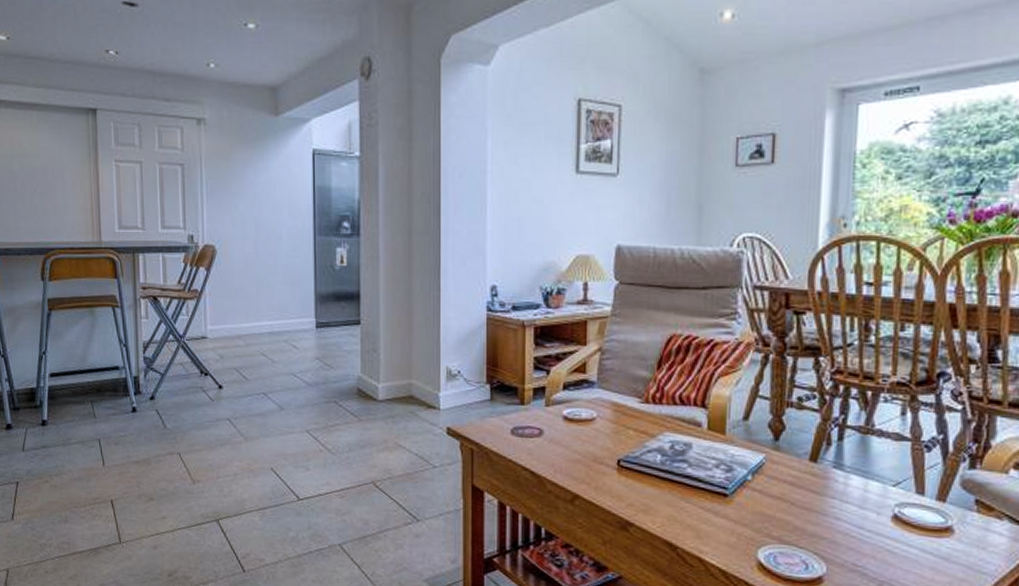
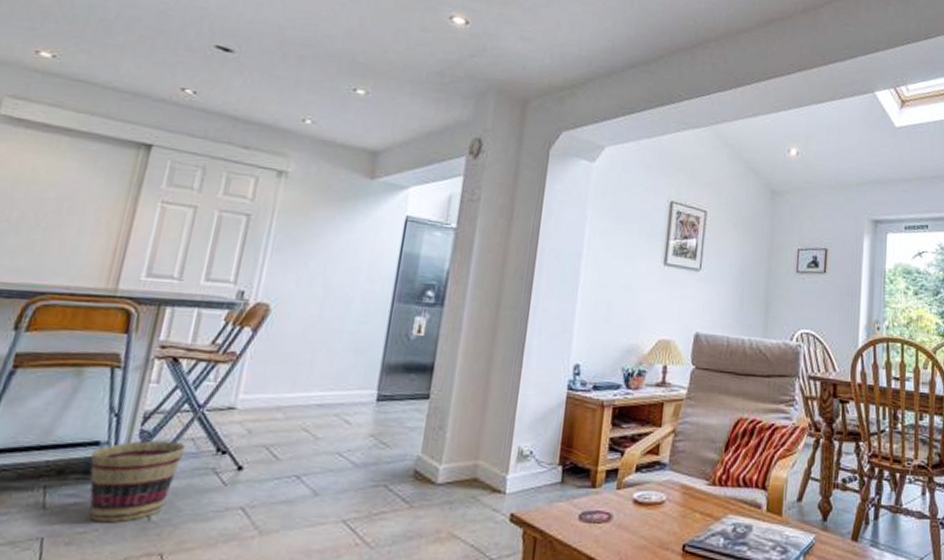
basket: none [115,365,178,429] -> present [89,440,186,523]

